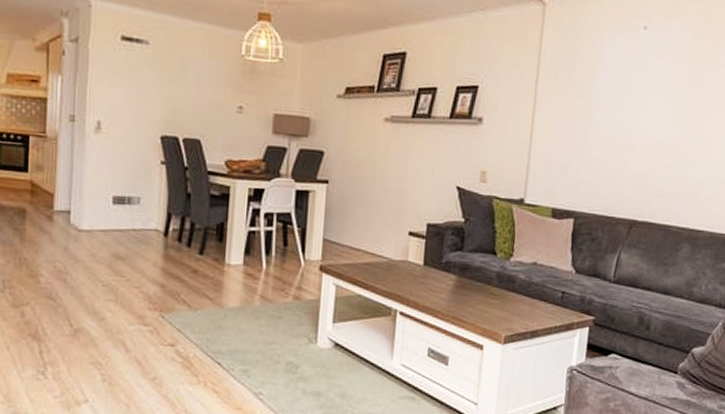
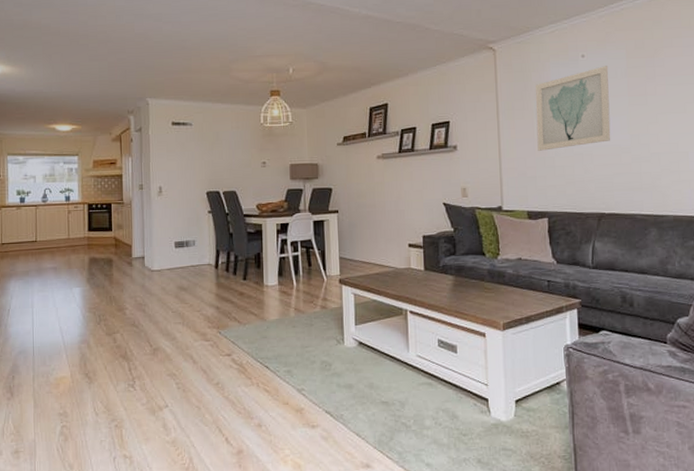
wall art: none [575,43,672,138] -> present [535,66,611,151]

